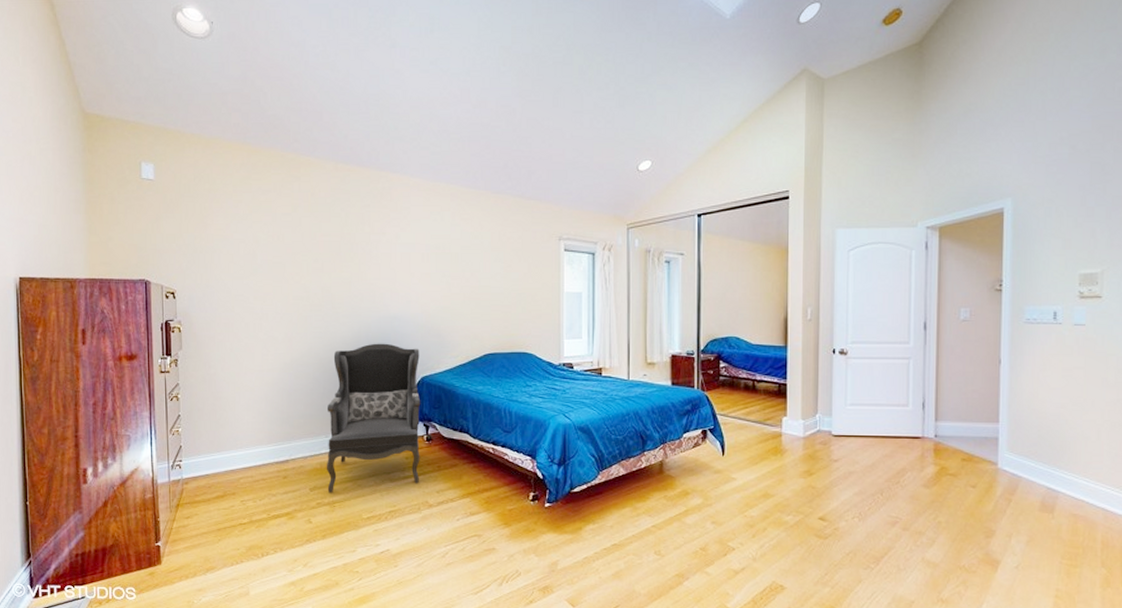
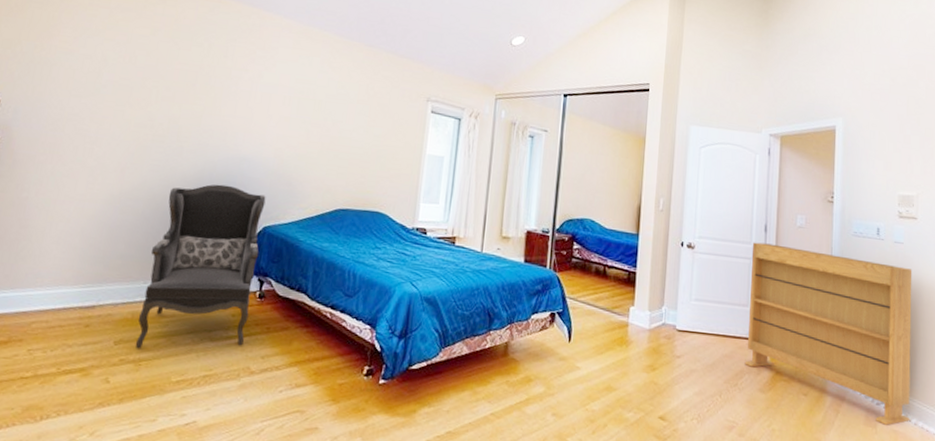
shoe rack: none [906,341,1096,510] -> present [744,242,913,425]

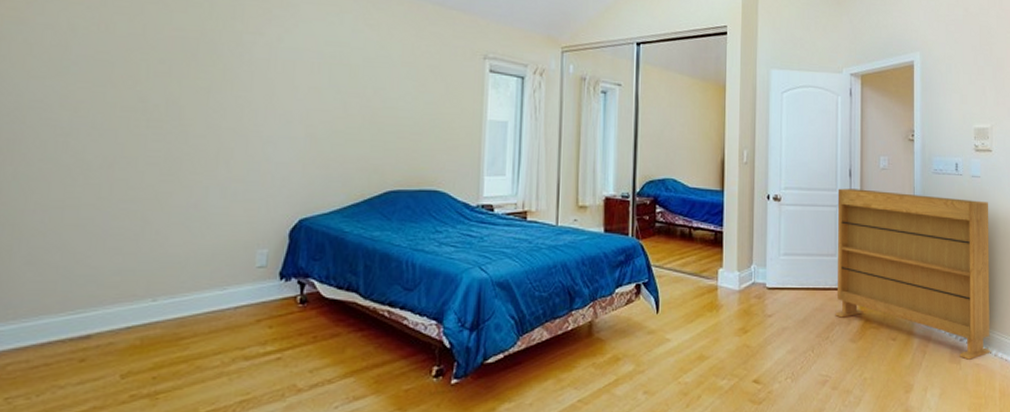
armchair: present [135,184,266,349] -> none [148,173,299,380]

